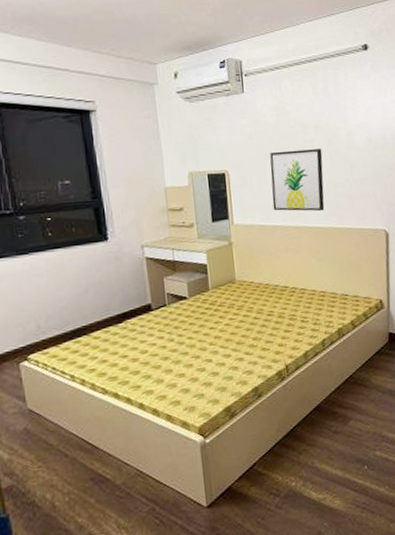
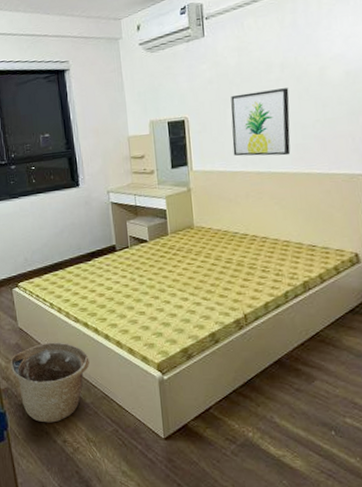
basket: none [15,419,121,519] -> present [10,342,90,423]

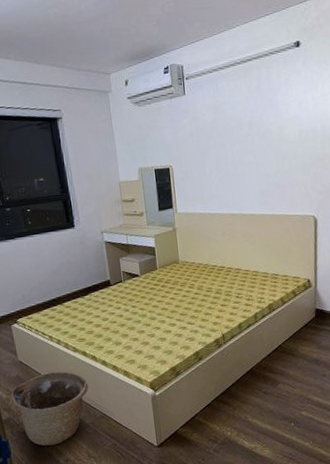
wall art: present [231,88,291,156] -> none [208,143,258,200]

